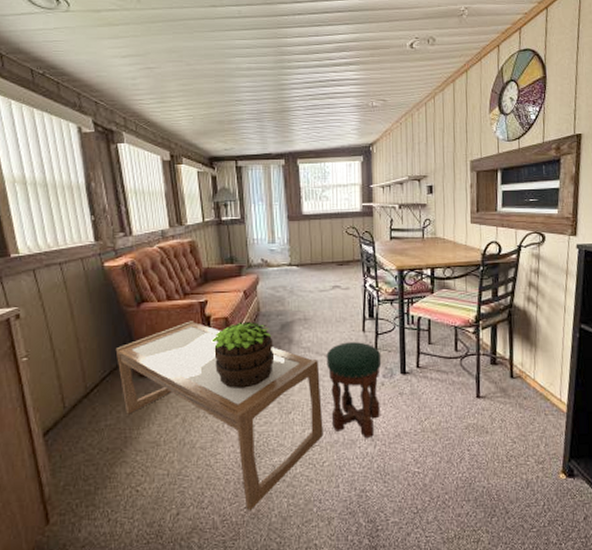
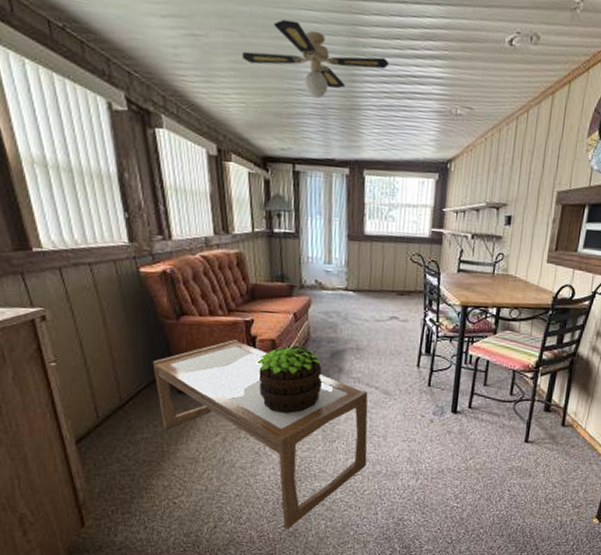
ceiling fan: none [189,48,311,106] -> present [243,19,389,99]
stool: present [326,342,382,439] -> none [376,376,434,472]

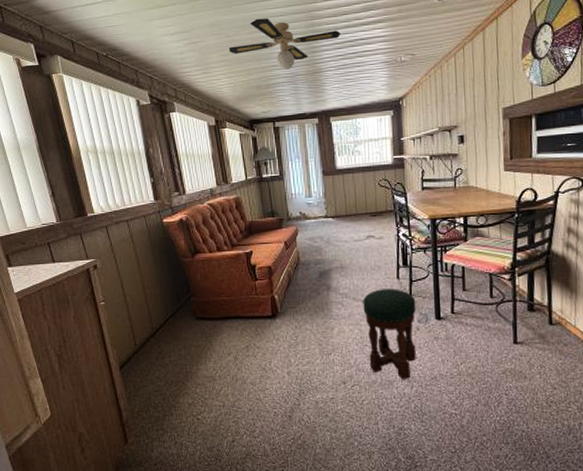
coffee table: present [152,340,368,530] -> none [175,270,362,442]
potted plant: present [256,345,323,414] -> none [257,269,315,332]
stool: none [376,376,434,472] -> present [363,289,416,380]

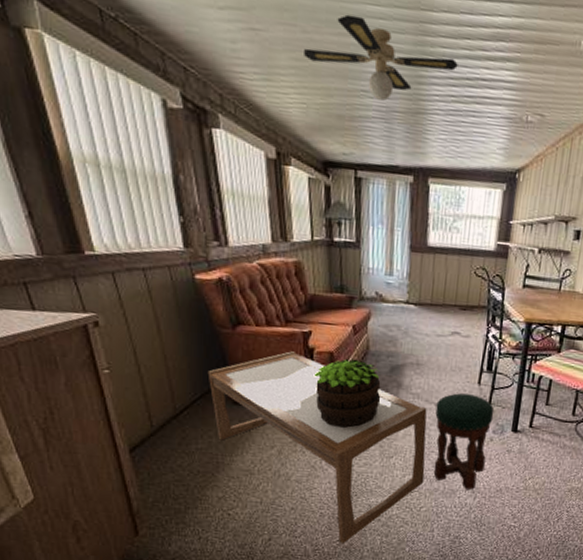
coffee table: none [175,270,362,442] -> present [207,351,427,544]
potted plant: none [257,269,315,332] -> present [313,358,381,429]

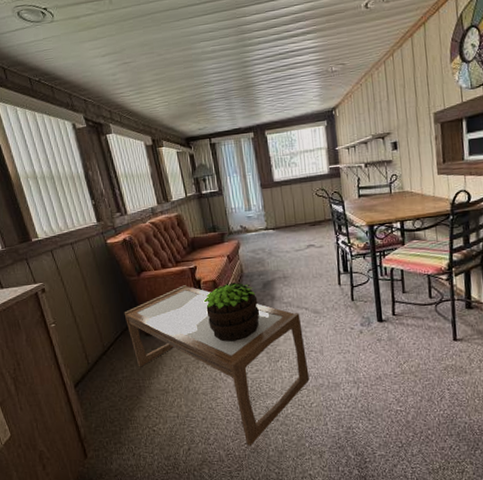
ceiling fan: present [304,14,458,101] -> none [161,34,271,86]
stool: present [433,393,494,490] -> none [306,295,361,382]

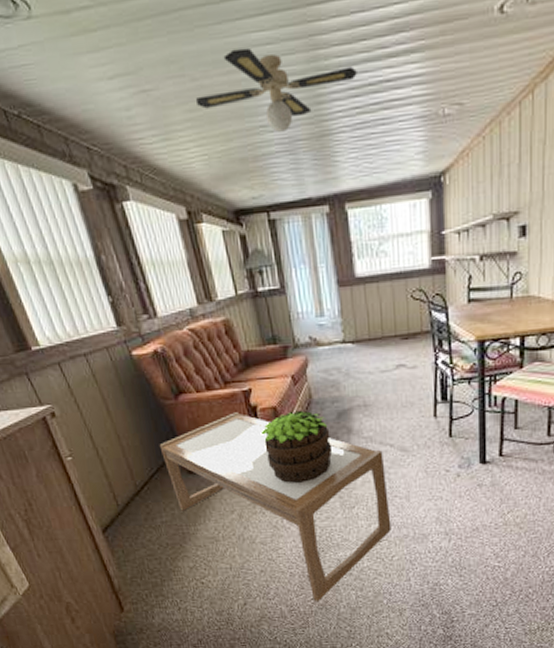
ceiling fan: none [161,34,271,86] -> present [196,47,357,132]

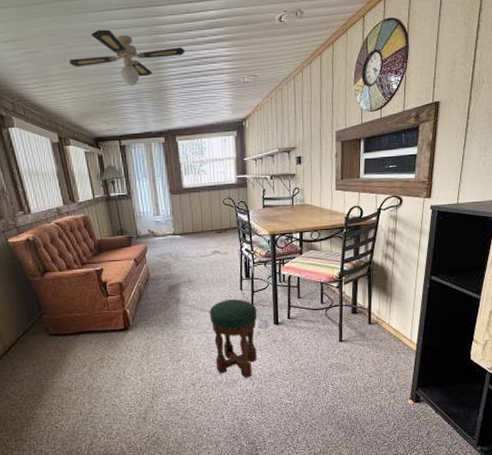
coffee table: present [159,412,391,602] -> none [26,287,209,439]
potted plant: present [260,410,333,484] -> none [109,285,165,343]
stool: none [392,429,457,533] -> present [209,299,257,379]

